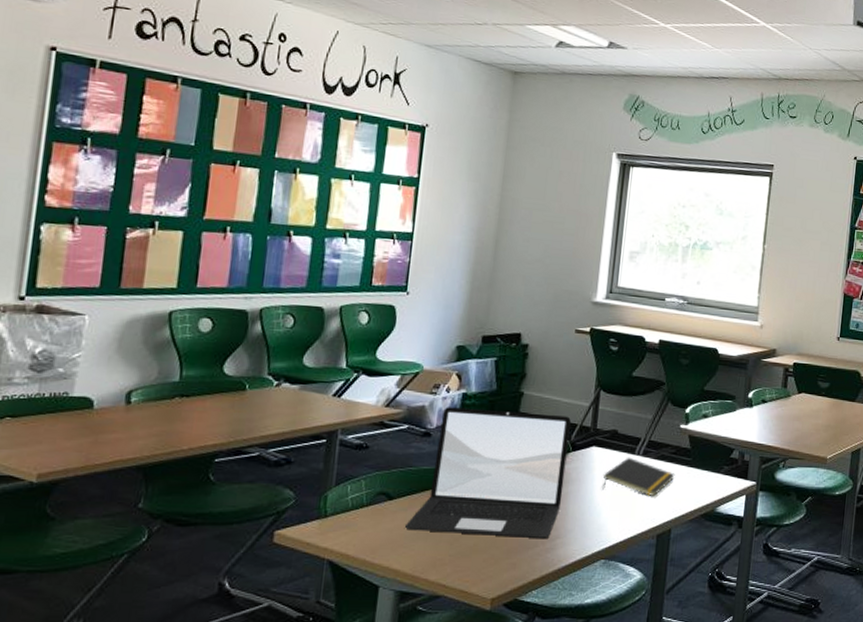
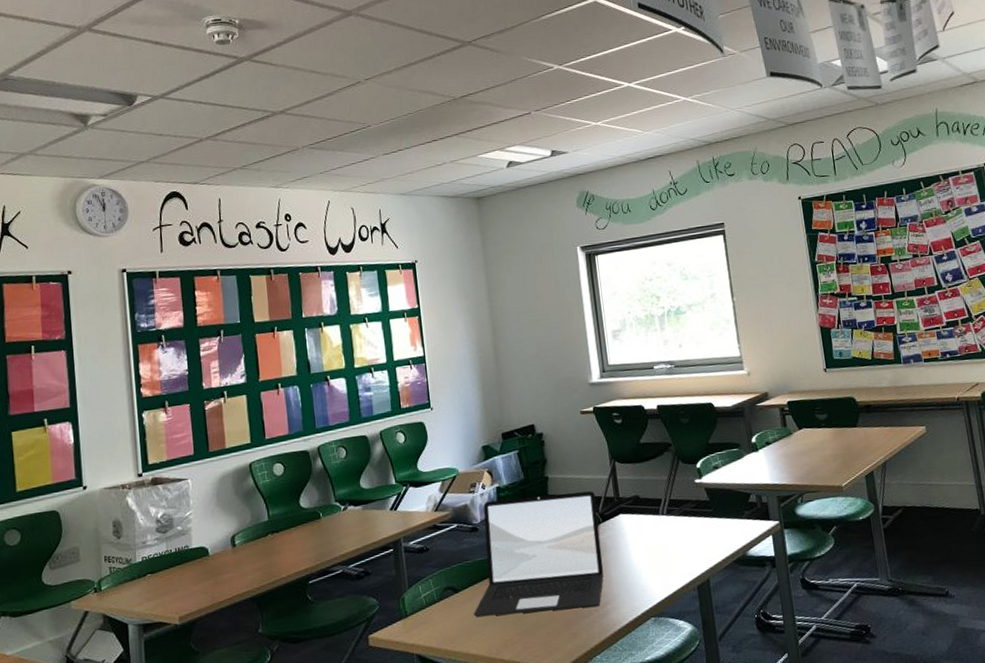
notepad: present [602,457,675,497] -> none [635,518,701,553]

